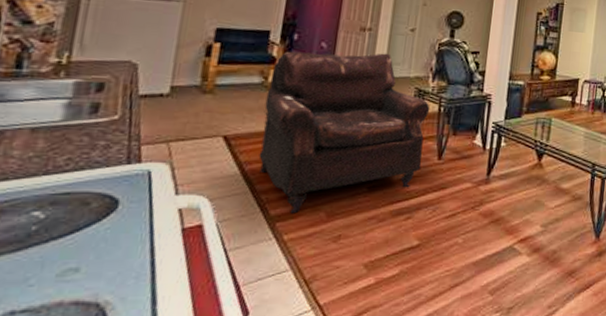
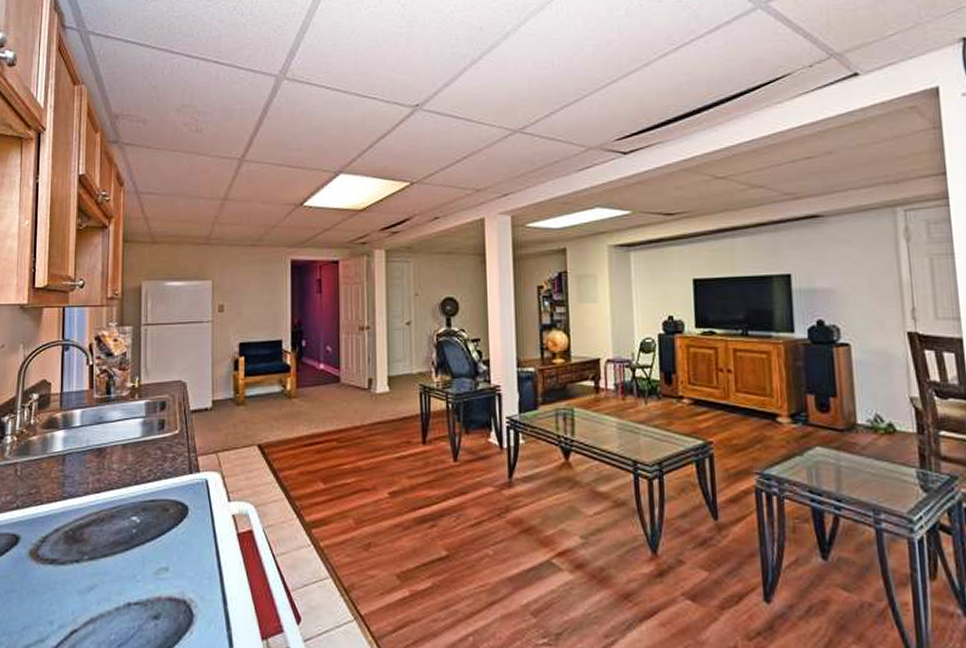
leather: present [258,51,430,214] -> none [287,351,438,520]

